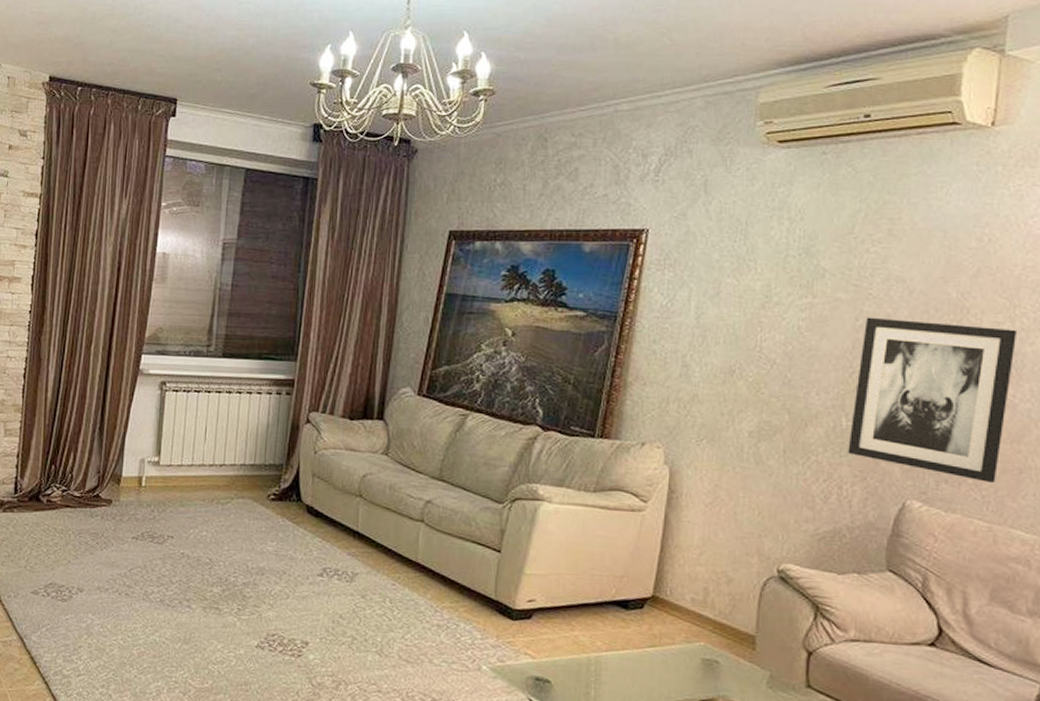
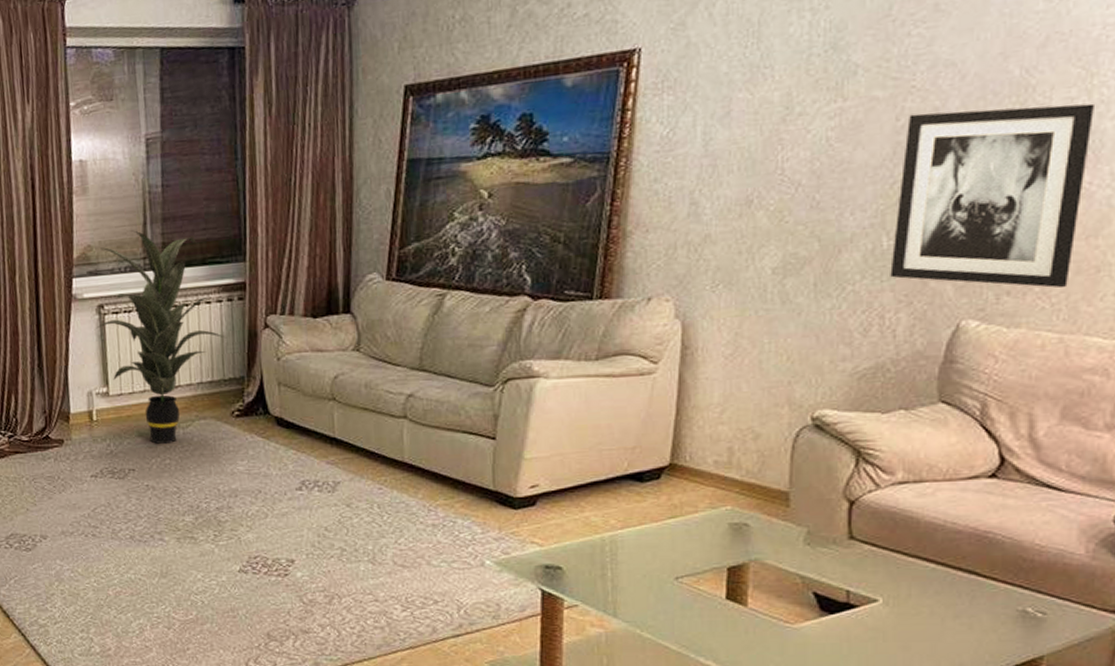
indoor plant: none [156,320,271,517] -> present [96,230,226,444]

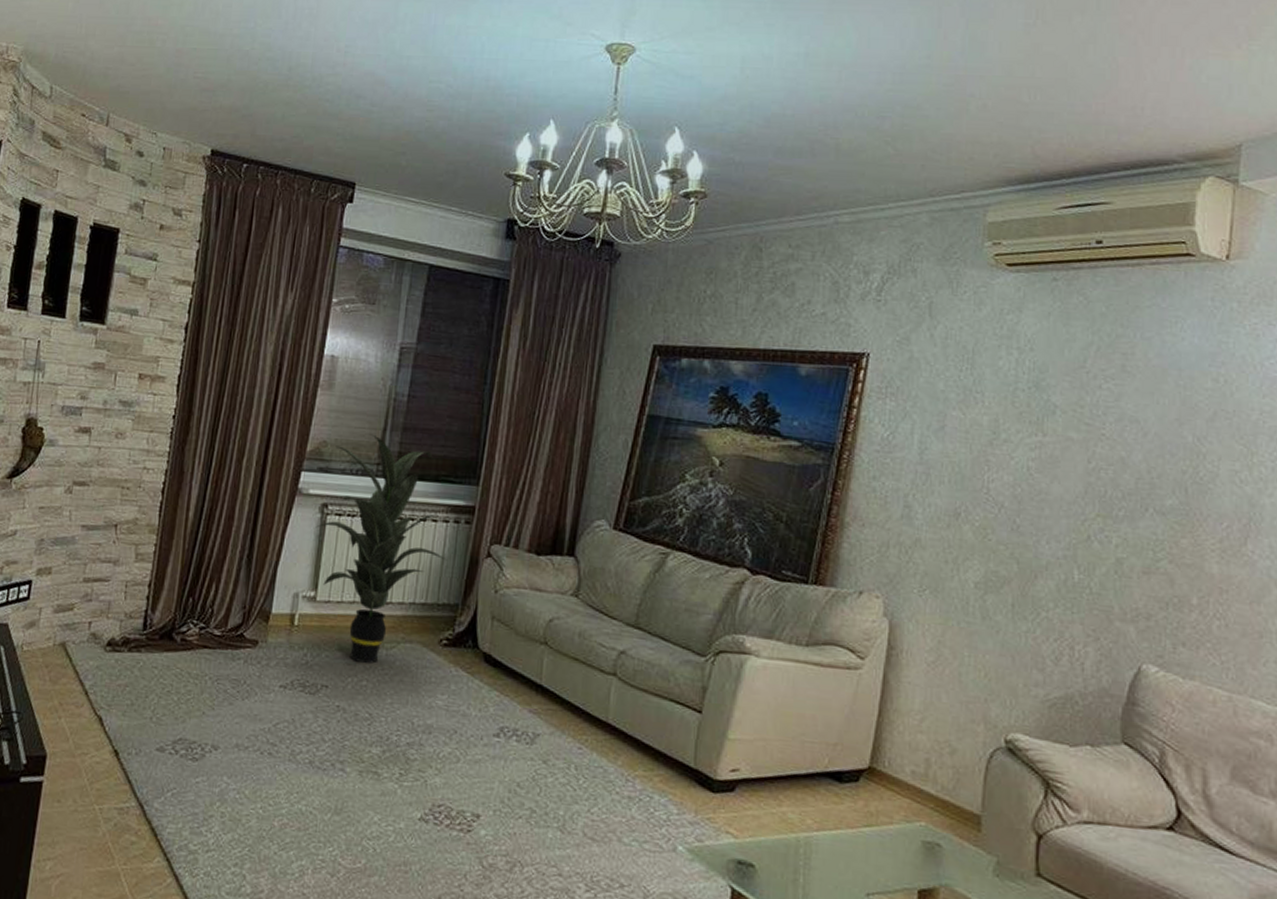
wall art: present [890,103,1096,289] -> none [1080,459,1256,648]

